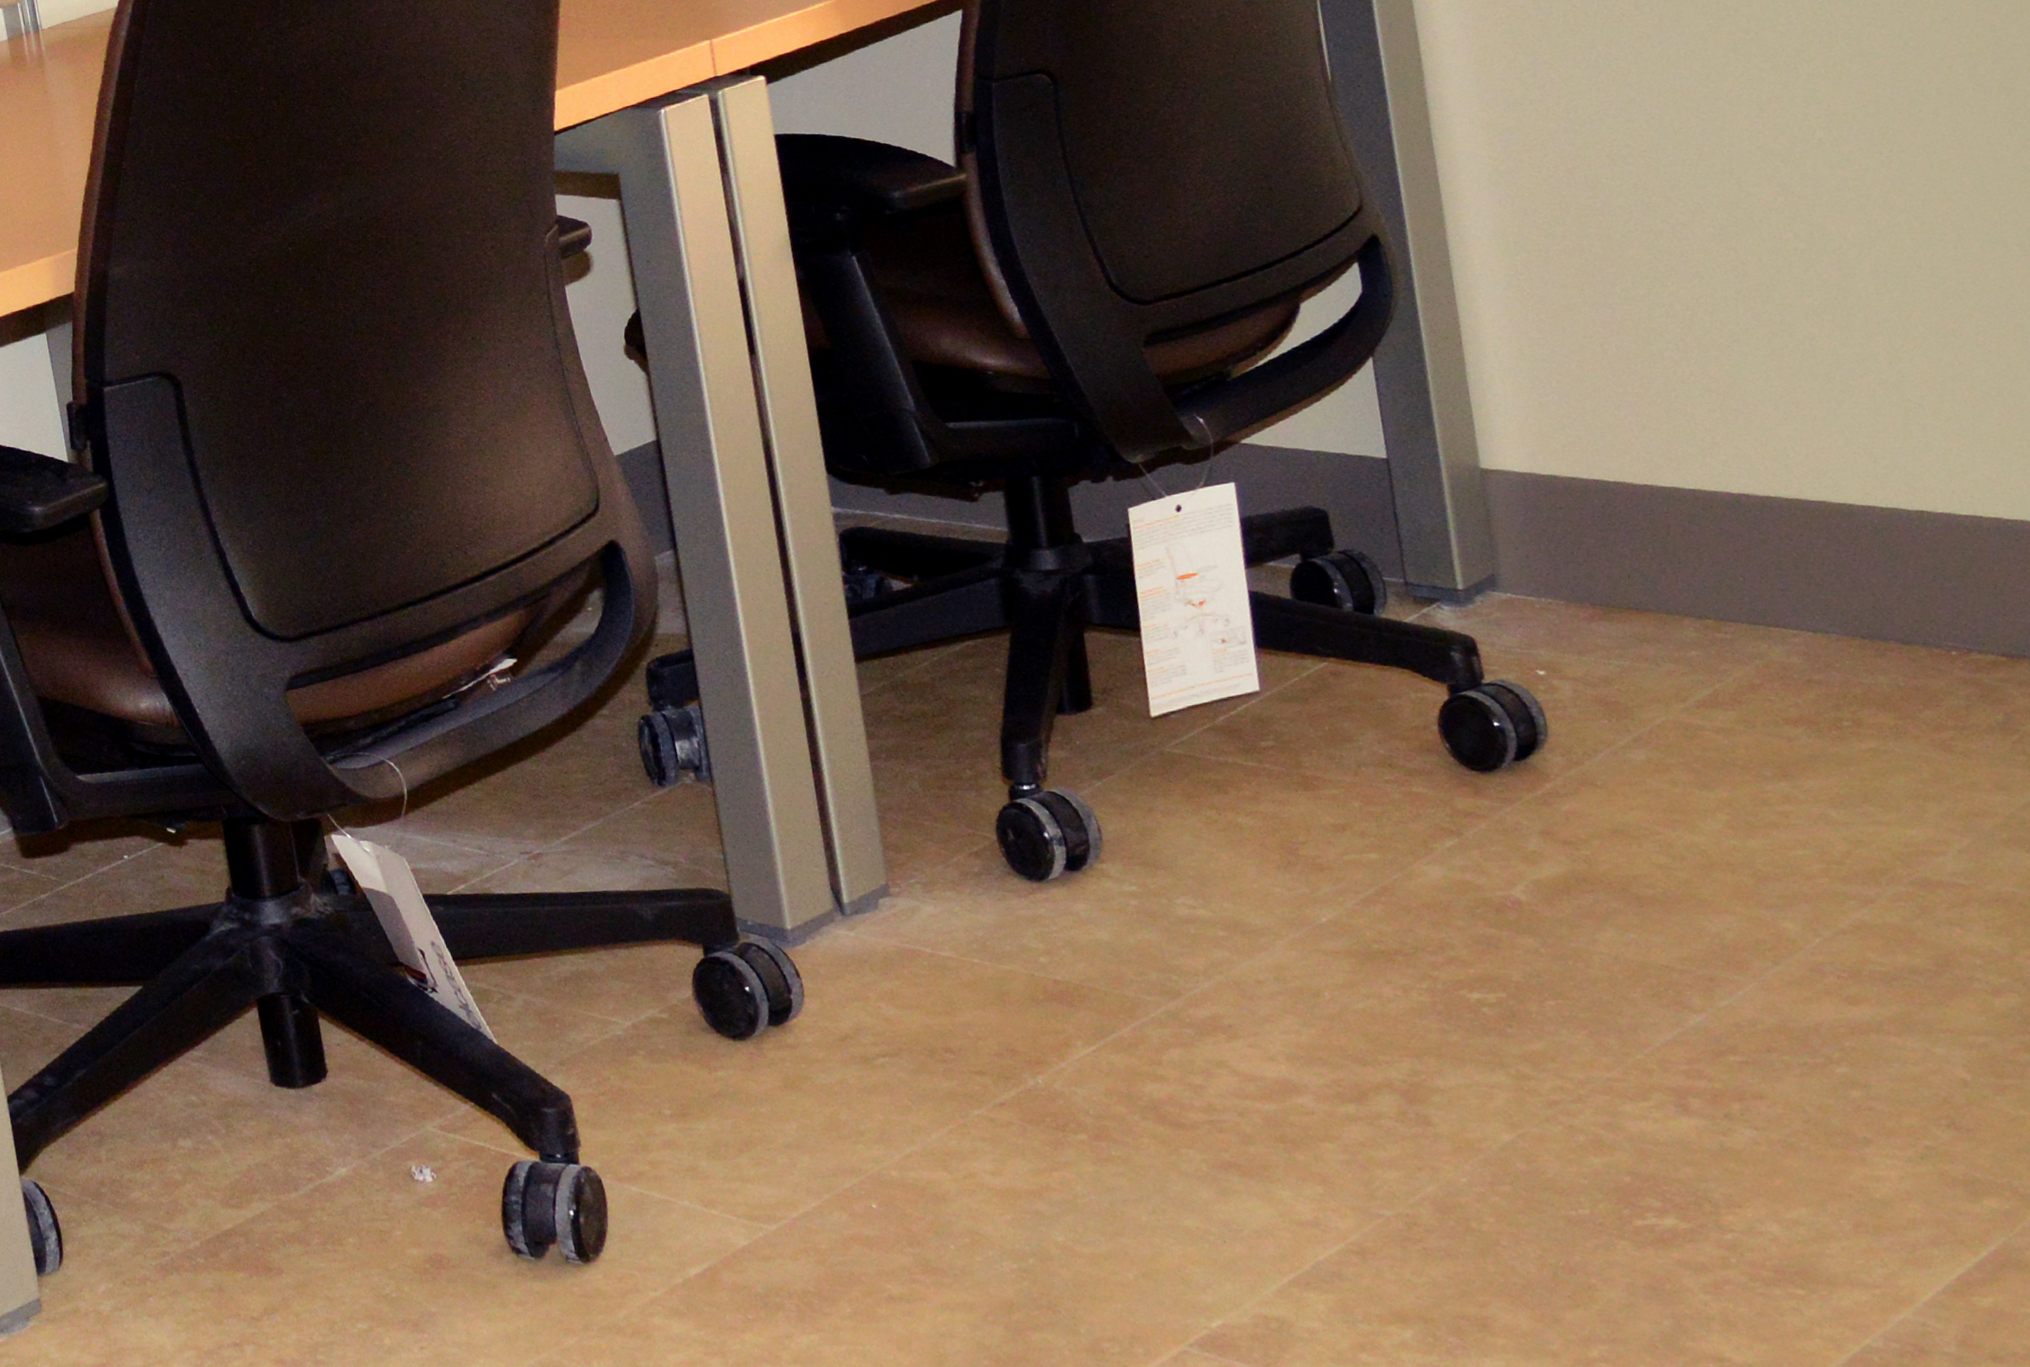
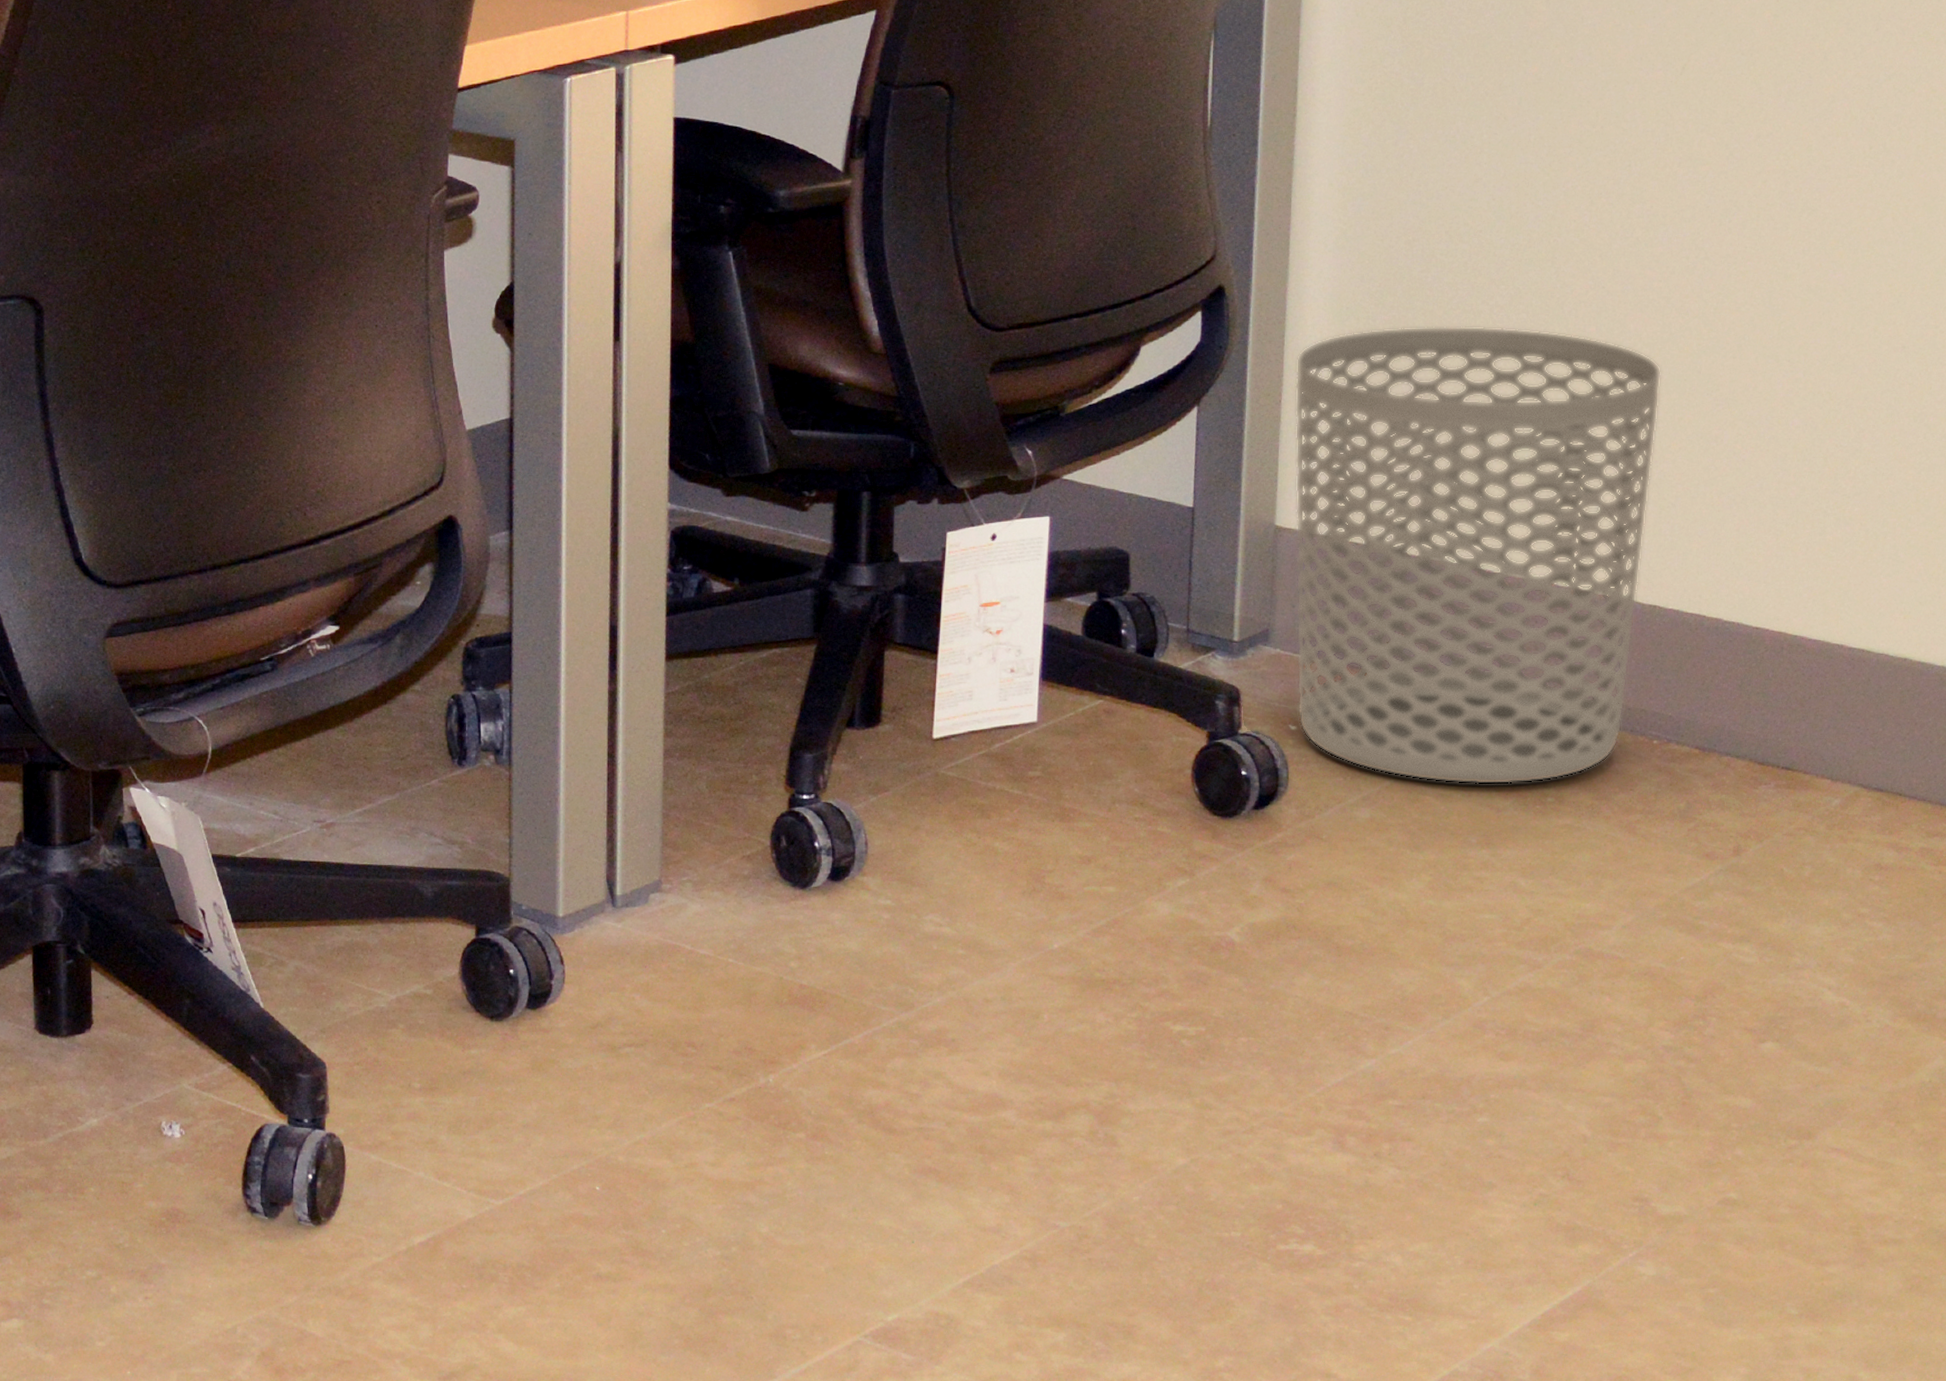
waste bin: none [1469,243,1913,716] -> present [1295,326,1661,785]

